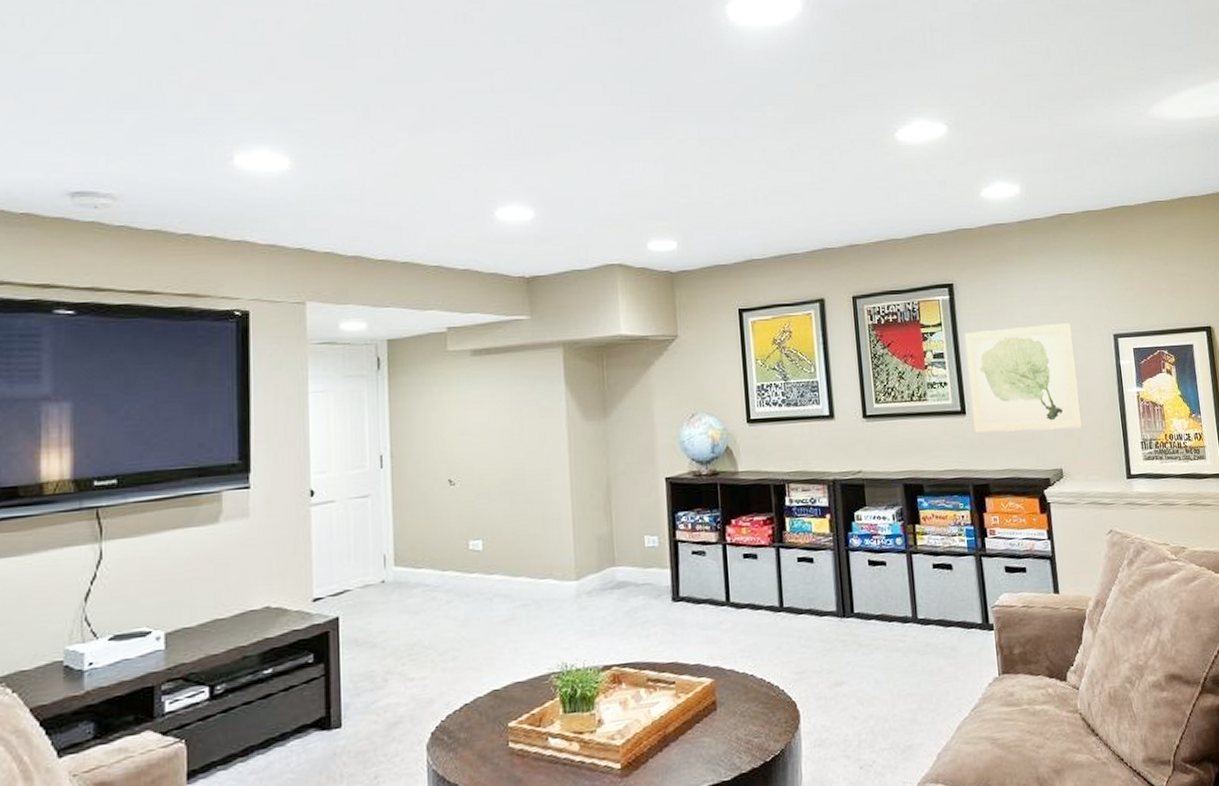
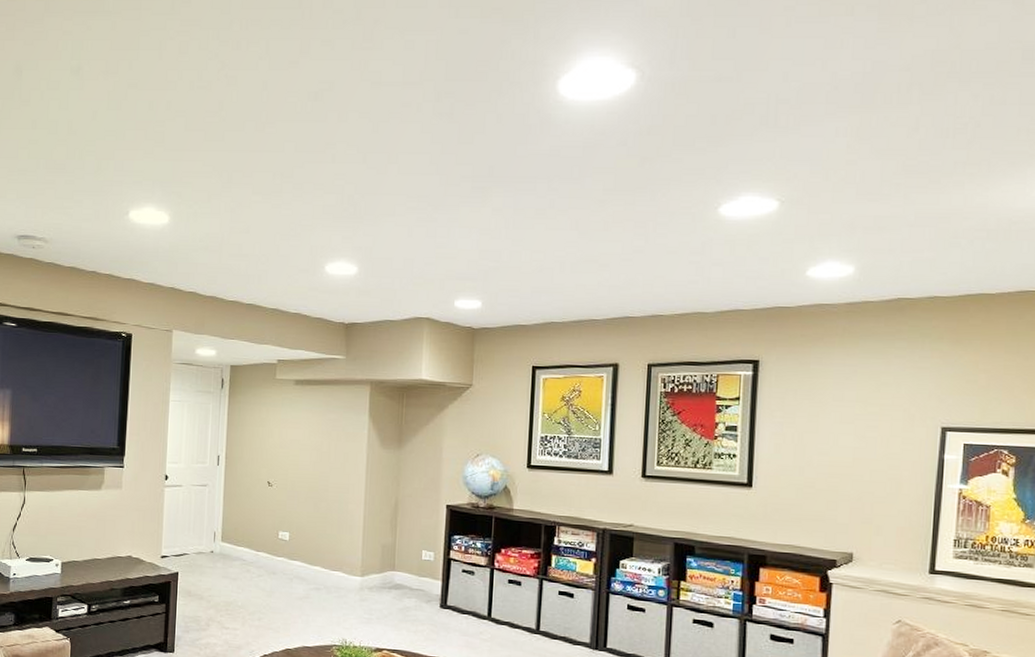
wall art: present [965,322,1083,433] -> none [759,409,891,517]

